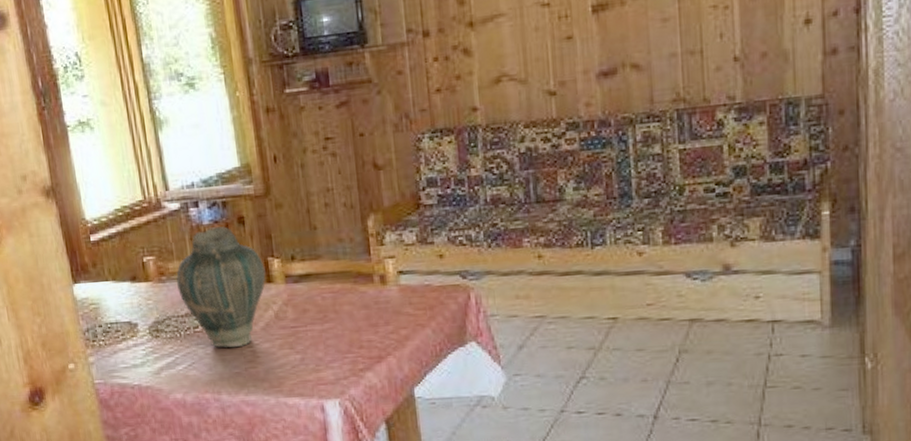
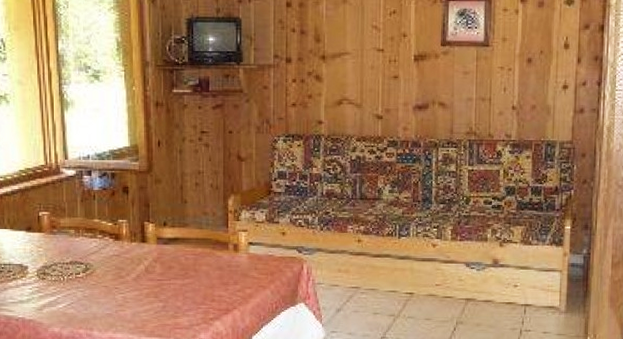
vase: present [176,226,266,348] -> none [66,192,141,293]

